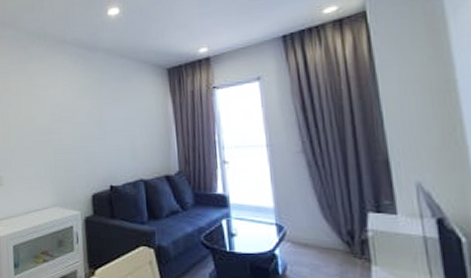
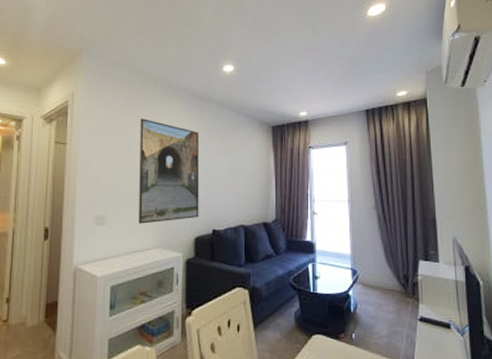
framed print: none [28,76,95,183] -> present [139,119,200,224]

